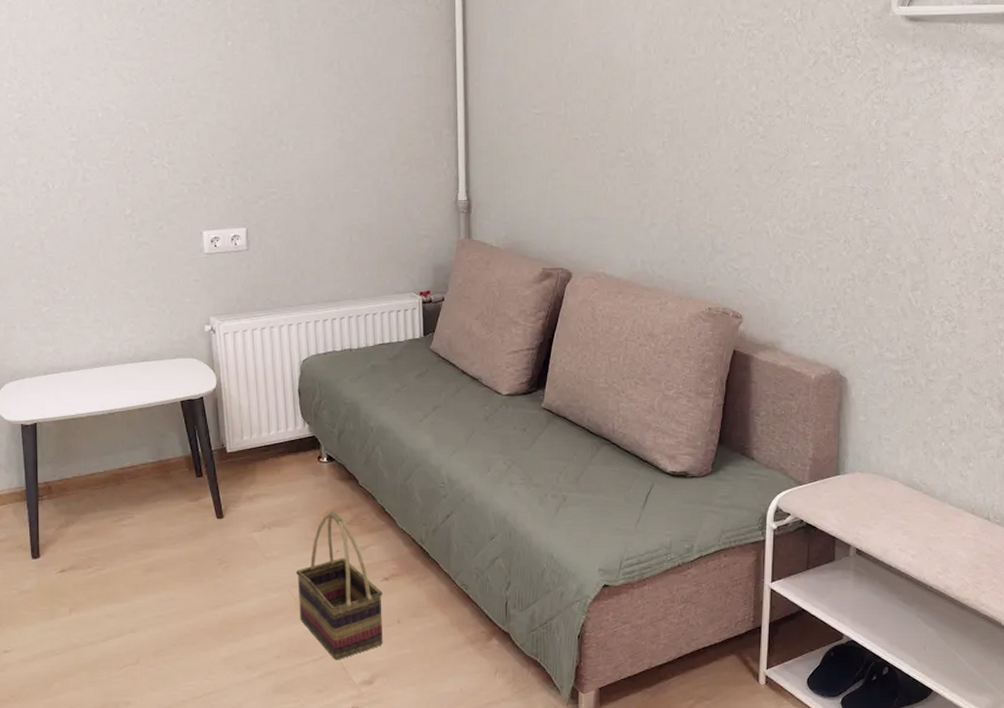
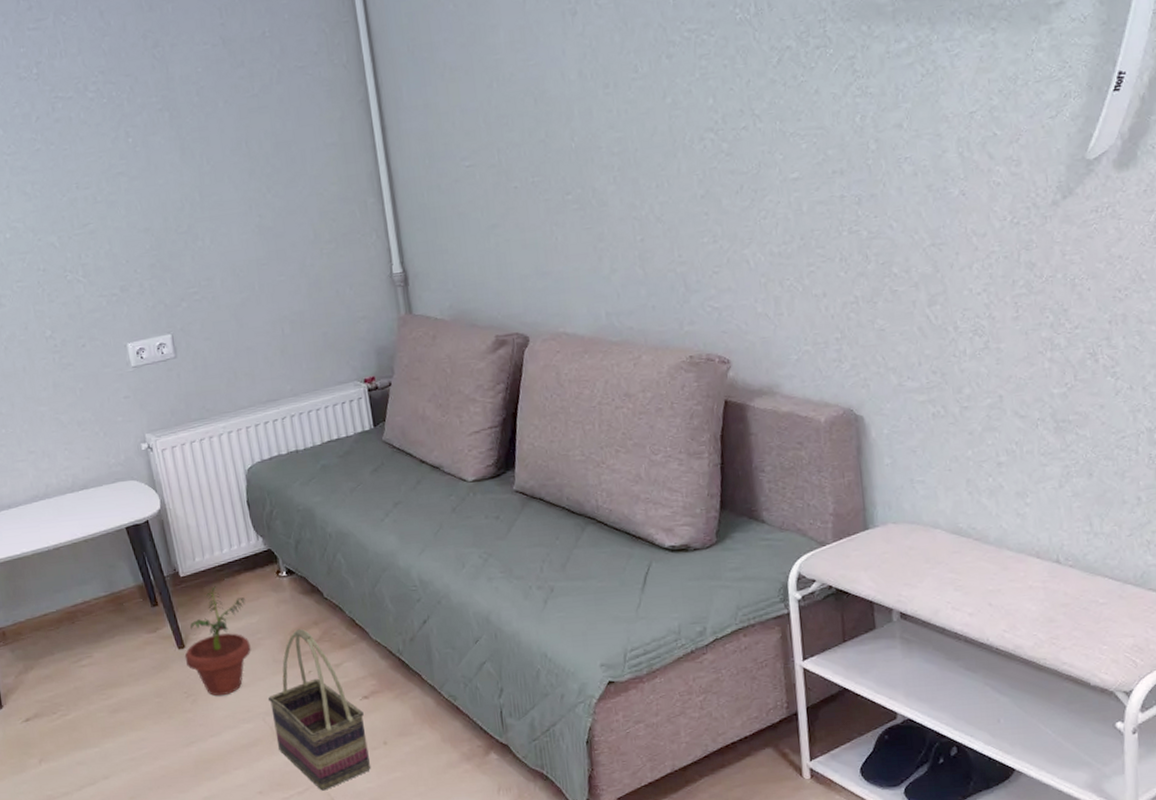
potted plant: none [222,464,286,566] -> present [184,586,251,696]

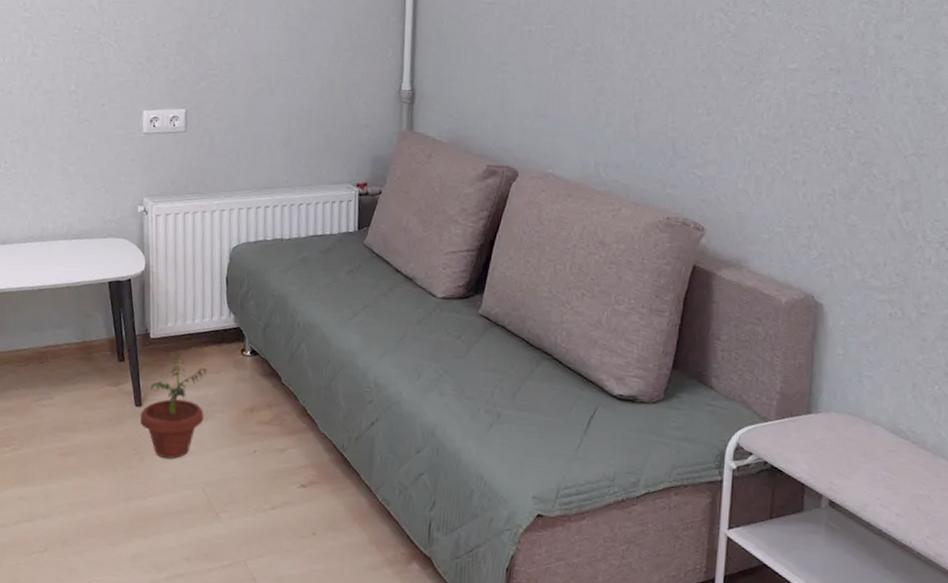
basket: present [267,628,371,791] -> none [210,408,299,569]

